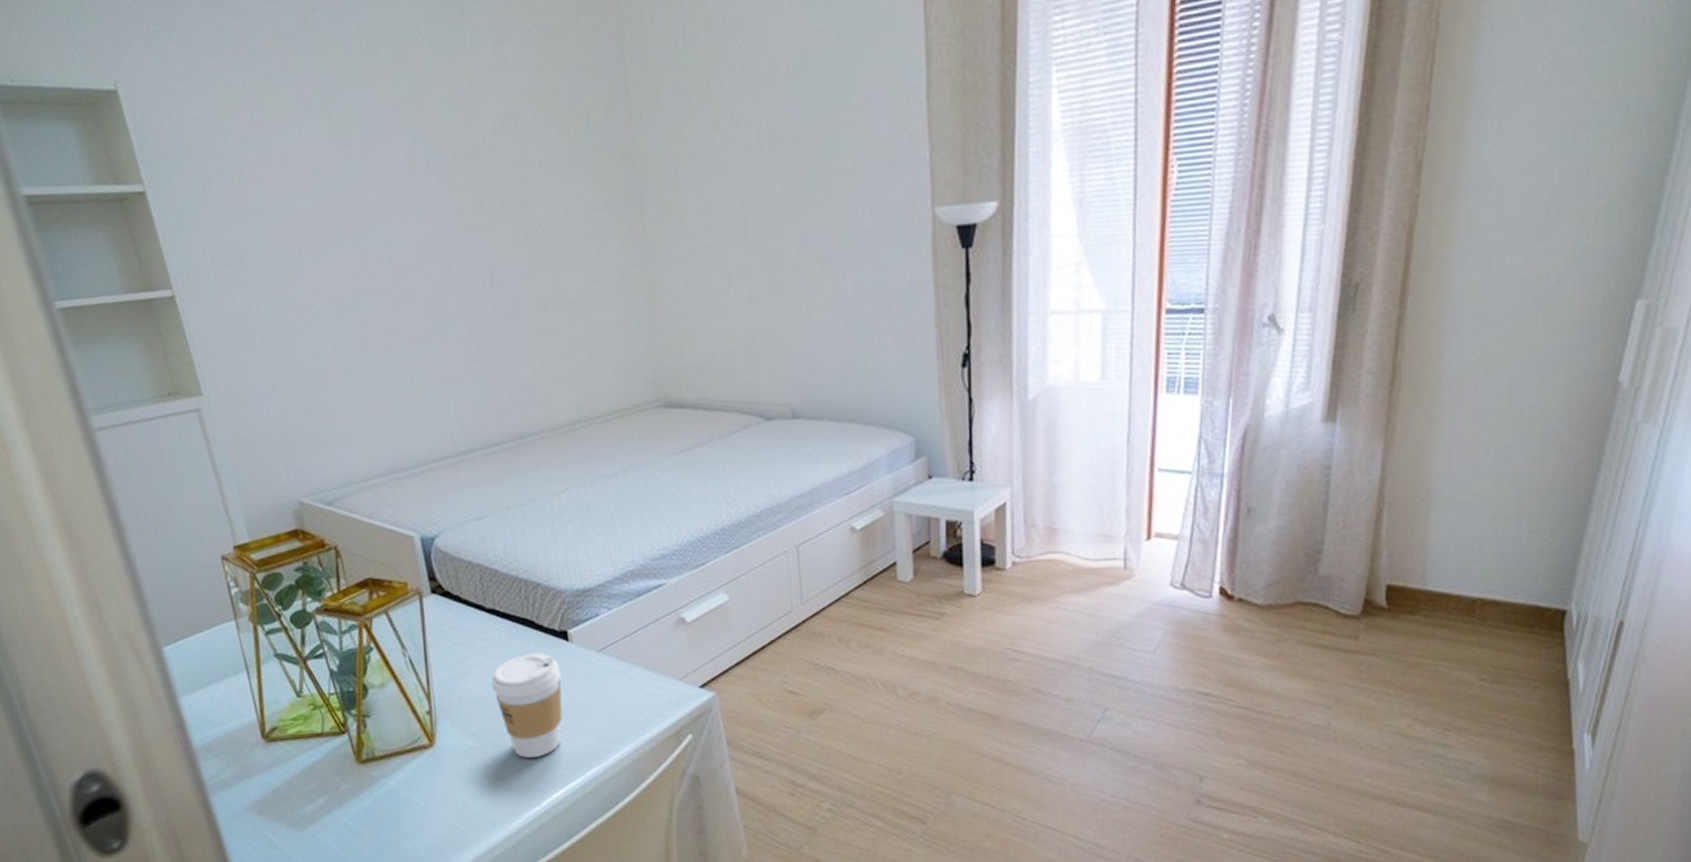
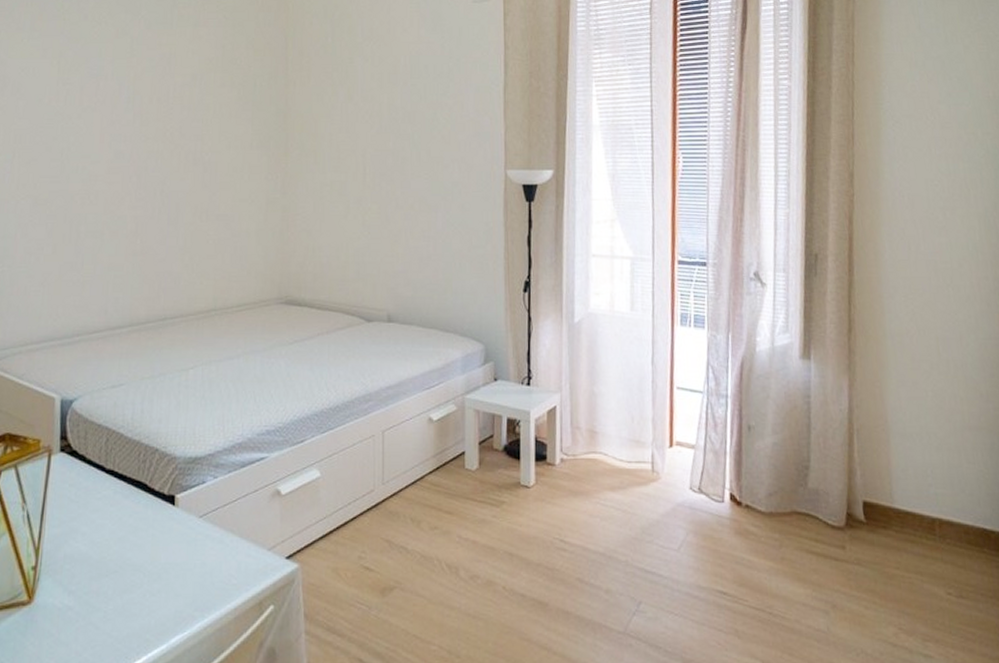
coffee cup: present [491,652,563,758] -> none [97,514,163,620]

